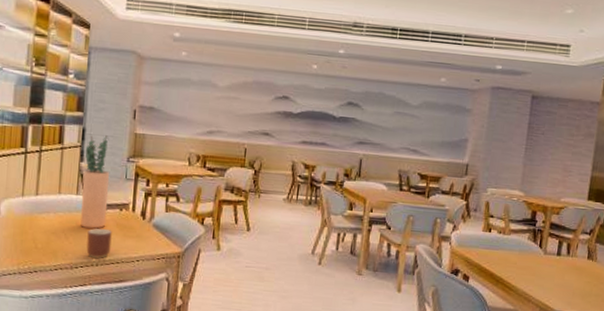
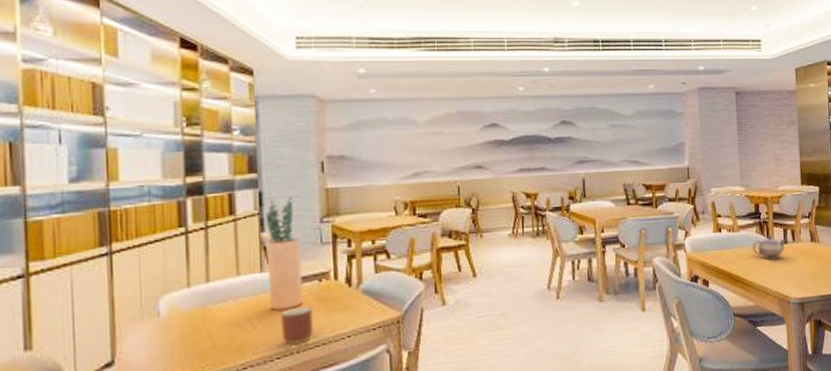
teapot: none [521,244,561,269] -> present [753,236,787,260]

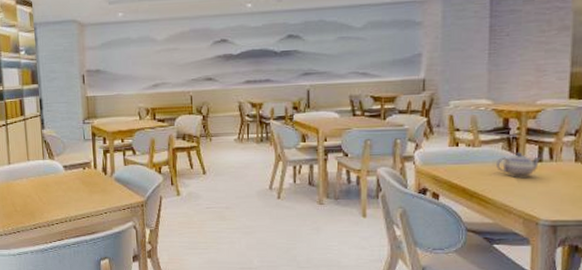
vase: present [266,196,304,311] -> none [45,102,73,188]
mug: present [281,306,313,344] -> none [58,187,80,214]

